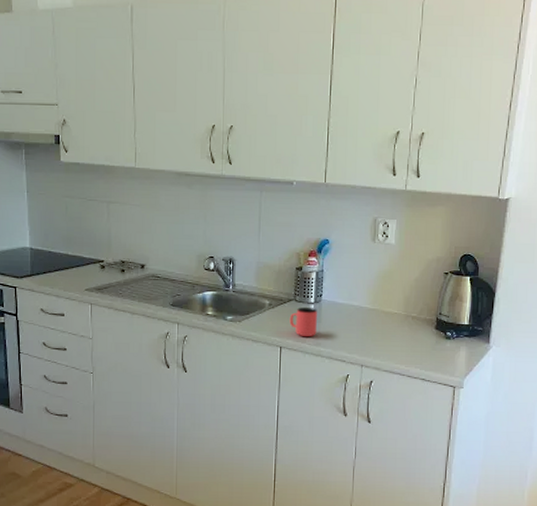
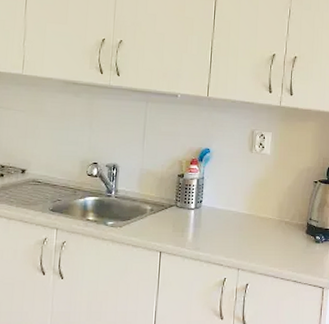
cup: present [289,307,317,337] -> none [170,213,197,242]

